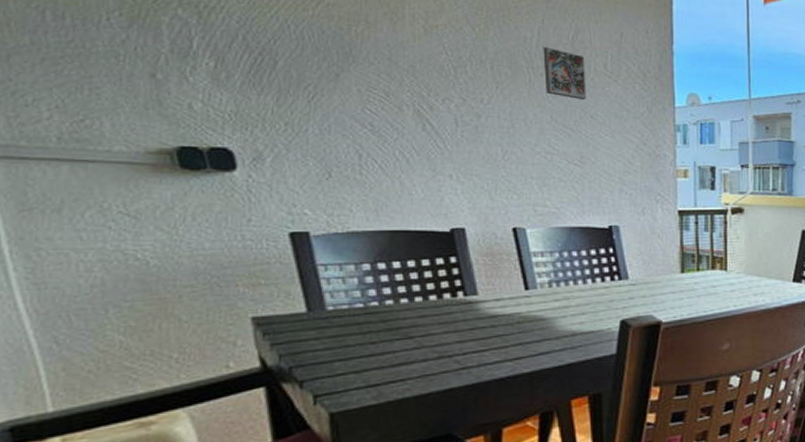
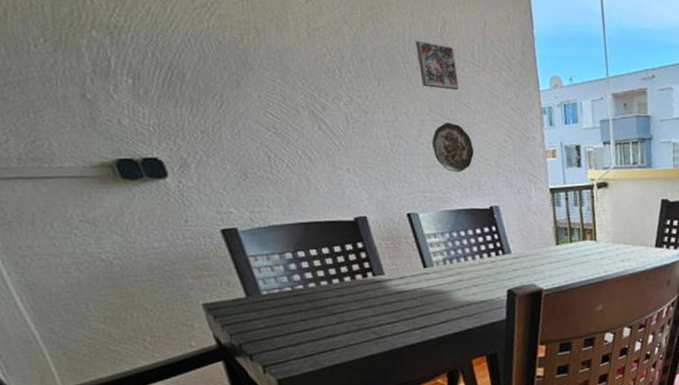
decorative plate: none [550,133,596,186] -> present [432,122,474,172]

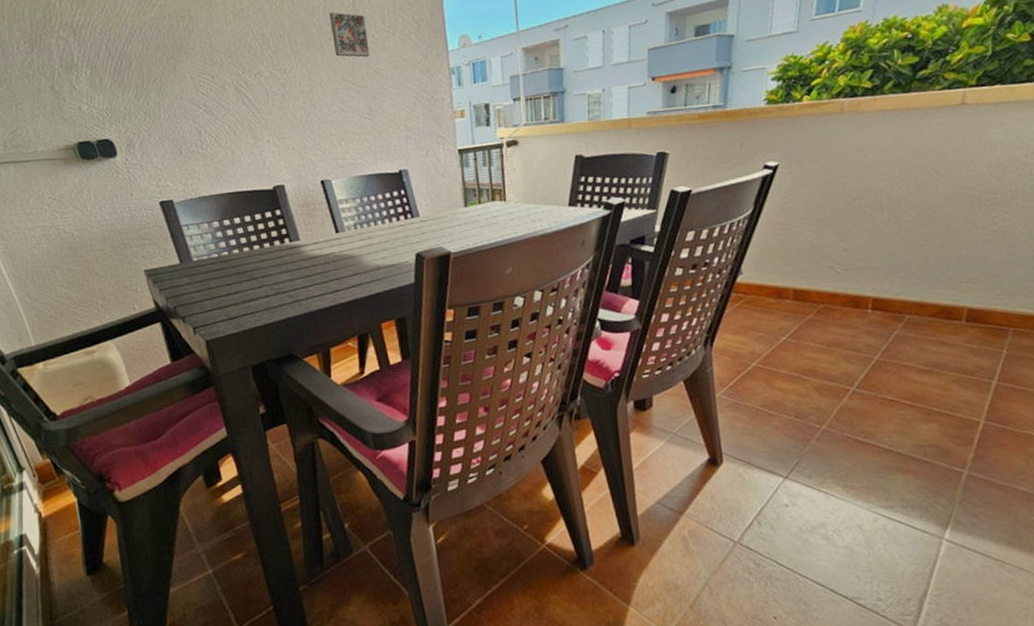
decorative plate: present [432,122,474,172] -> none [344,89,384,138]

